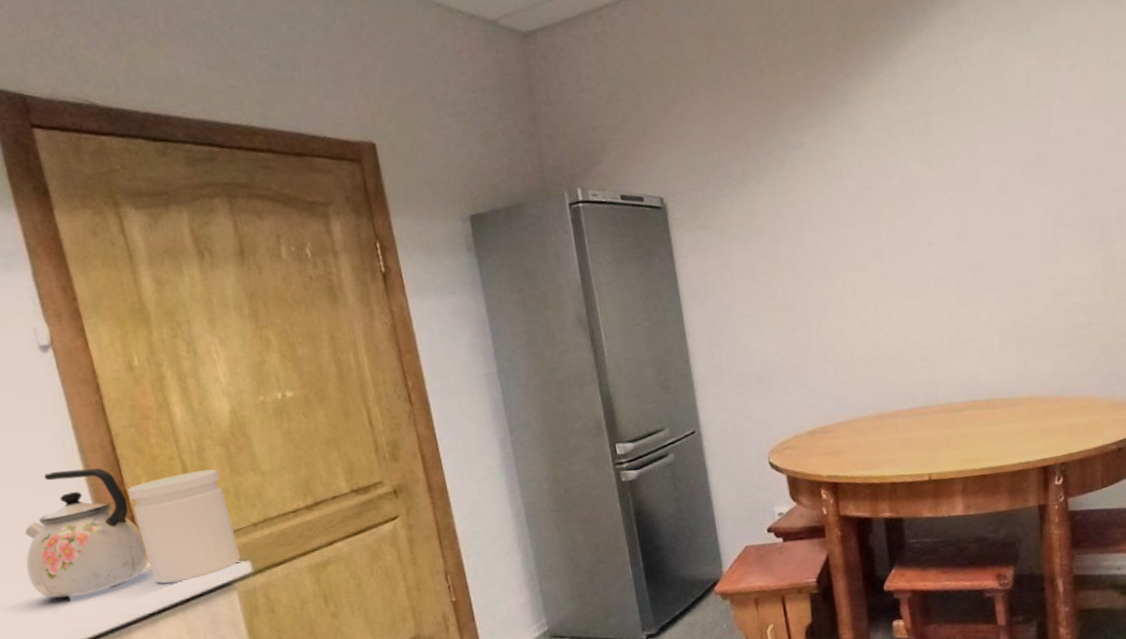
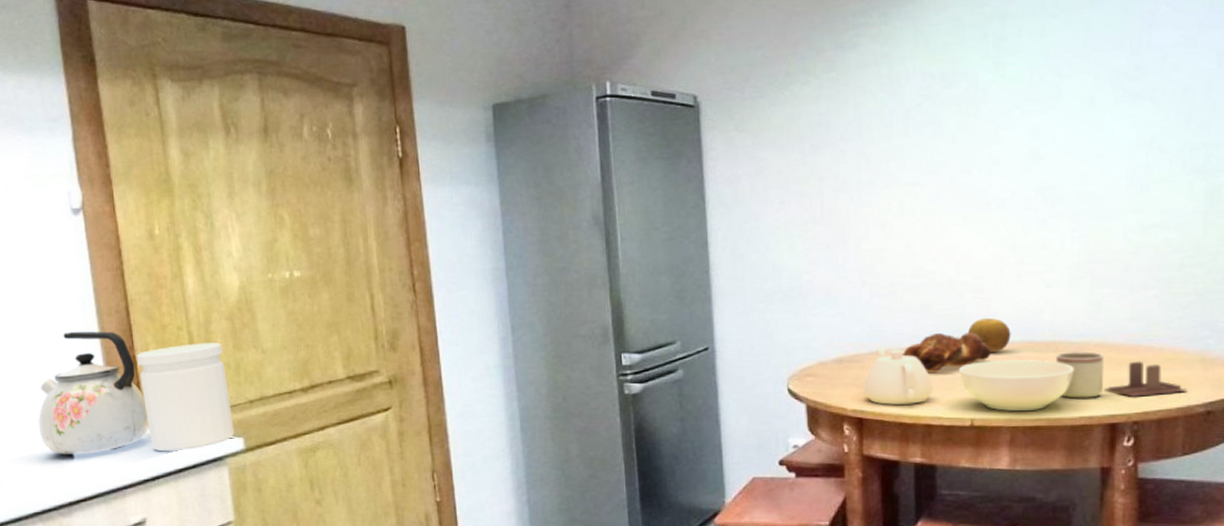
teapot: none [835,417,894,469] -> present [864,347,933,405]
bread loaf: none [865,397,941,436] -> present [901,332,991,372]
bowl: none [915,416,1010,464] -> present [958,360,1074,412]
fruit: none [920,383,956,414] -> present [968,318,1011,353]
mug: none [994,405,1035,448] -> present [1056,351,1105,398]
napkin holder: none [1034,410,1102,443] -> present [1103,361,1188,398]

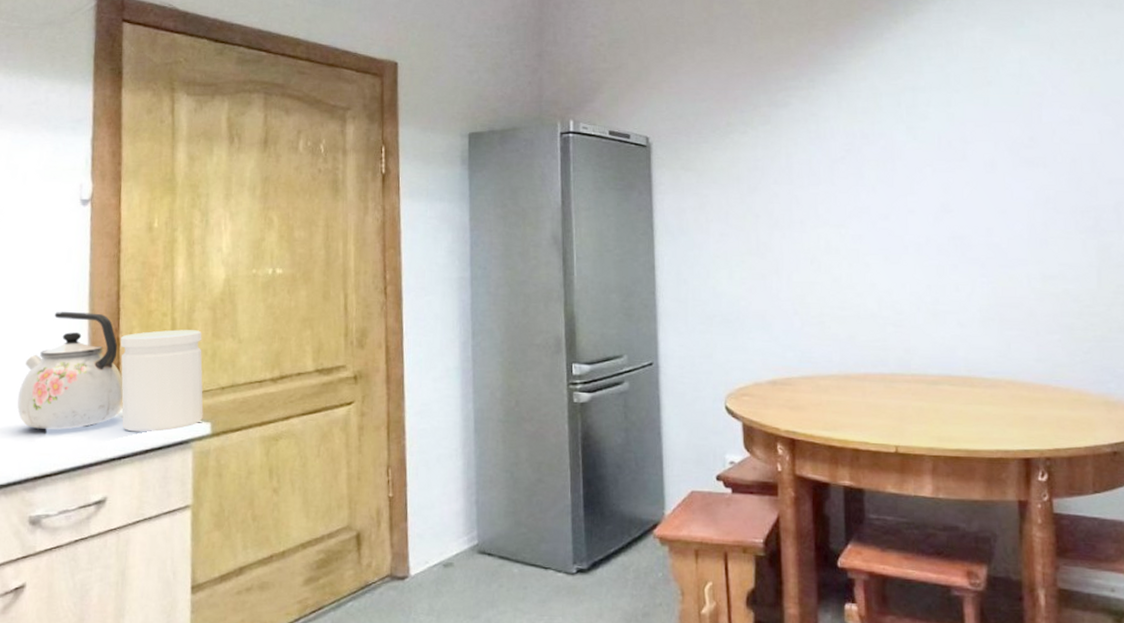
teapot: present [864,347,933,405] -> none [796,372,859,428]
bread loaf: present [901,332,991,372] -> none [830,362,913,399]
bowl: present [958,360,1074,412] -> none [883,391,989,442]
fruit: present [968,318,1011,353] -> none [891,351,930,384]
mug: present [1056,351,1105,398] -> none [972,387,1017,433]
napkin holder: present [1103,361,1188,398] -> none [1016,399,1094,435]

